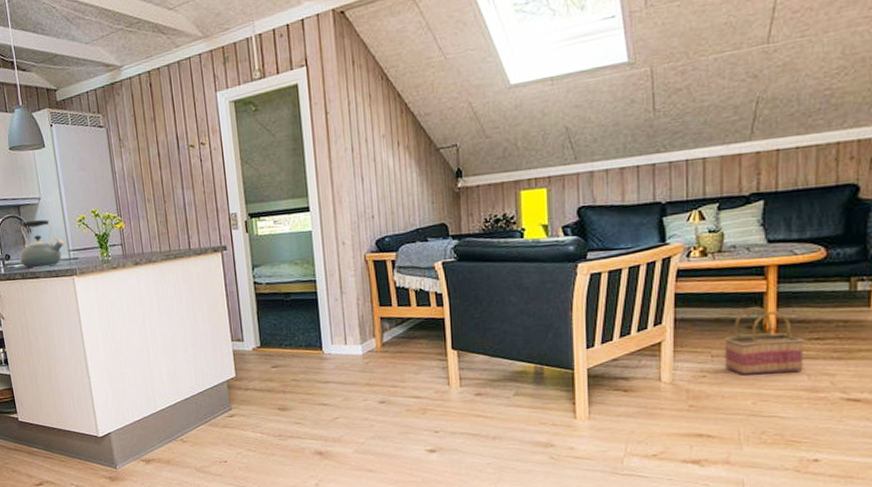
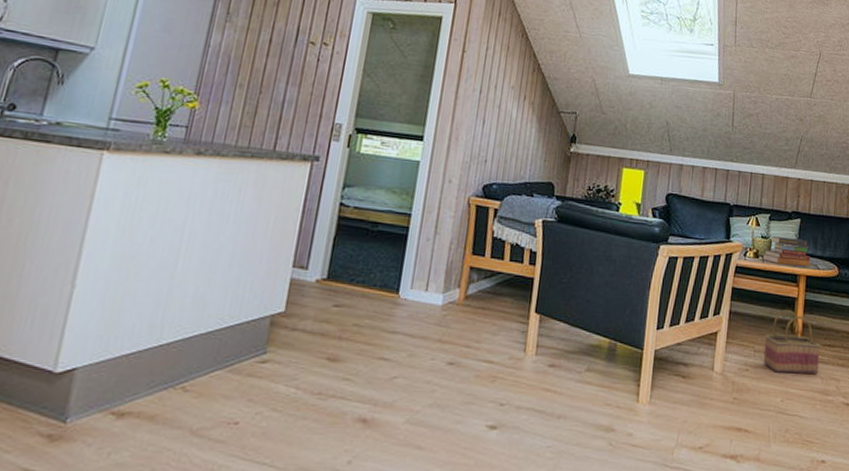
kettle: present [19,219,66,269] -> none [29,70,109,132]
books: none [714,223,782,258] -> present [763,236,811,266]

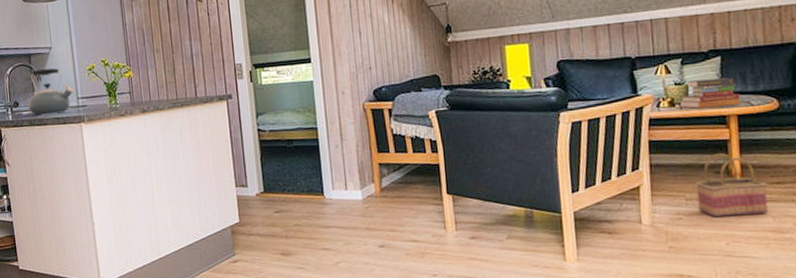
kettle: none [29,70,109,132] -> present [27,68,75,116]

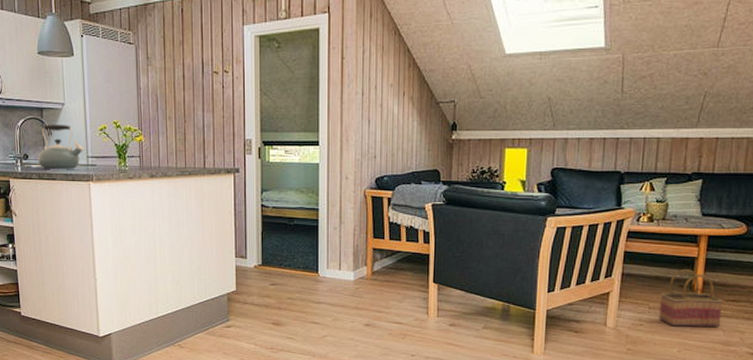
books: present [680,77,741,109] -> none [658,200,714,226]

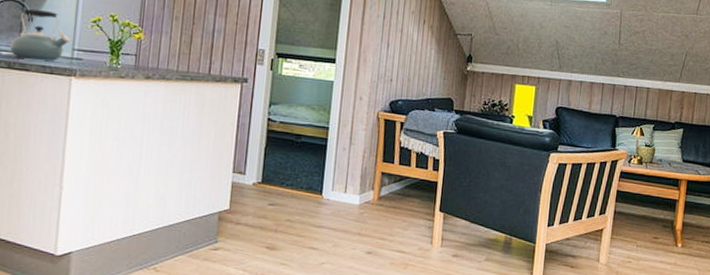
basket: present [658,269,723,328] -> none [644,210,699,267]

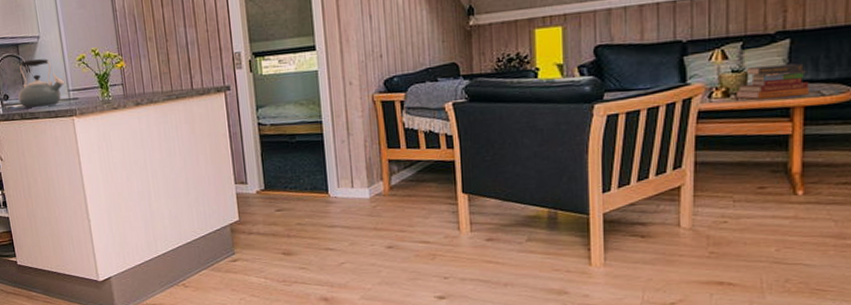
books: none [647,145,692,172] -> present [737,63,809,99]

